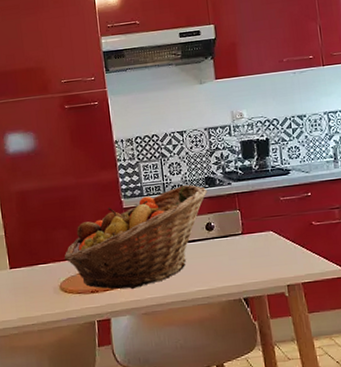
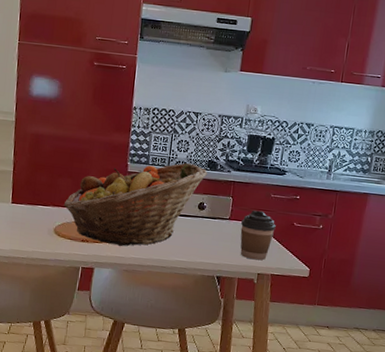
coffee cup: none [254,217,294,272] -> present [240,210,276,261]

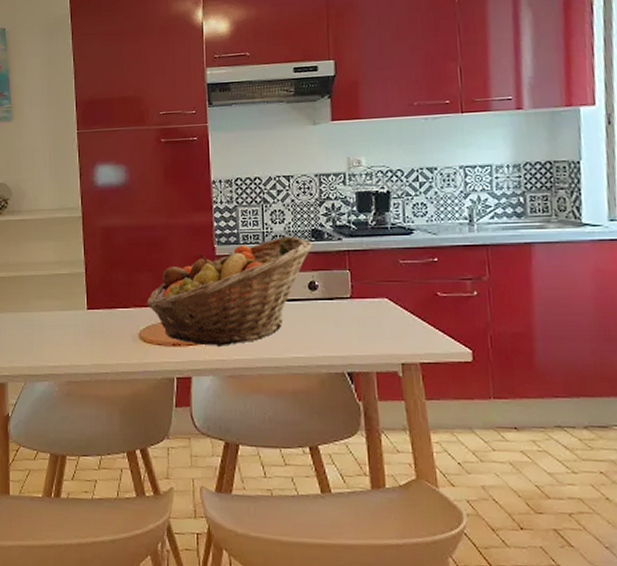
coffee cup: present [240,210,276,261] -> none [366,282,414,346]

